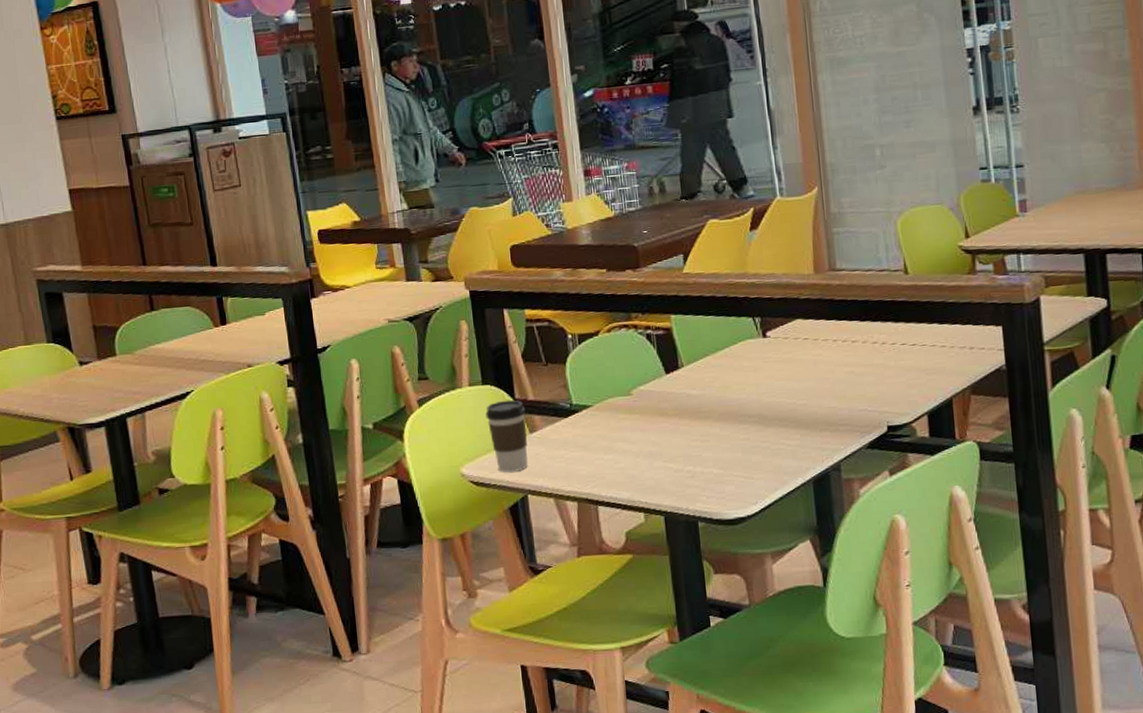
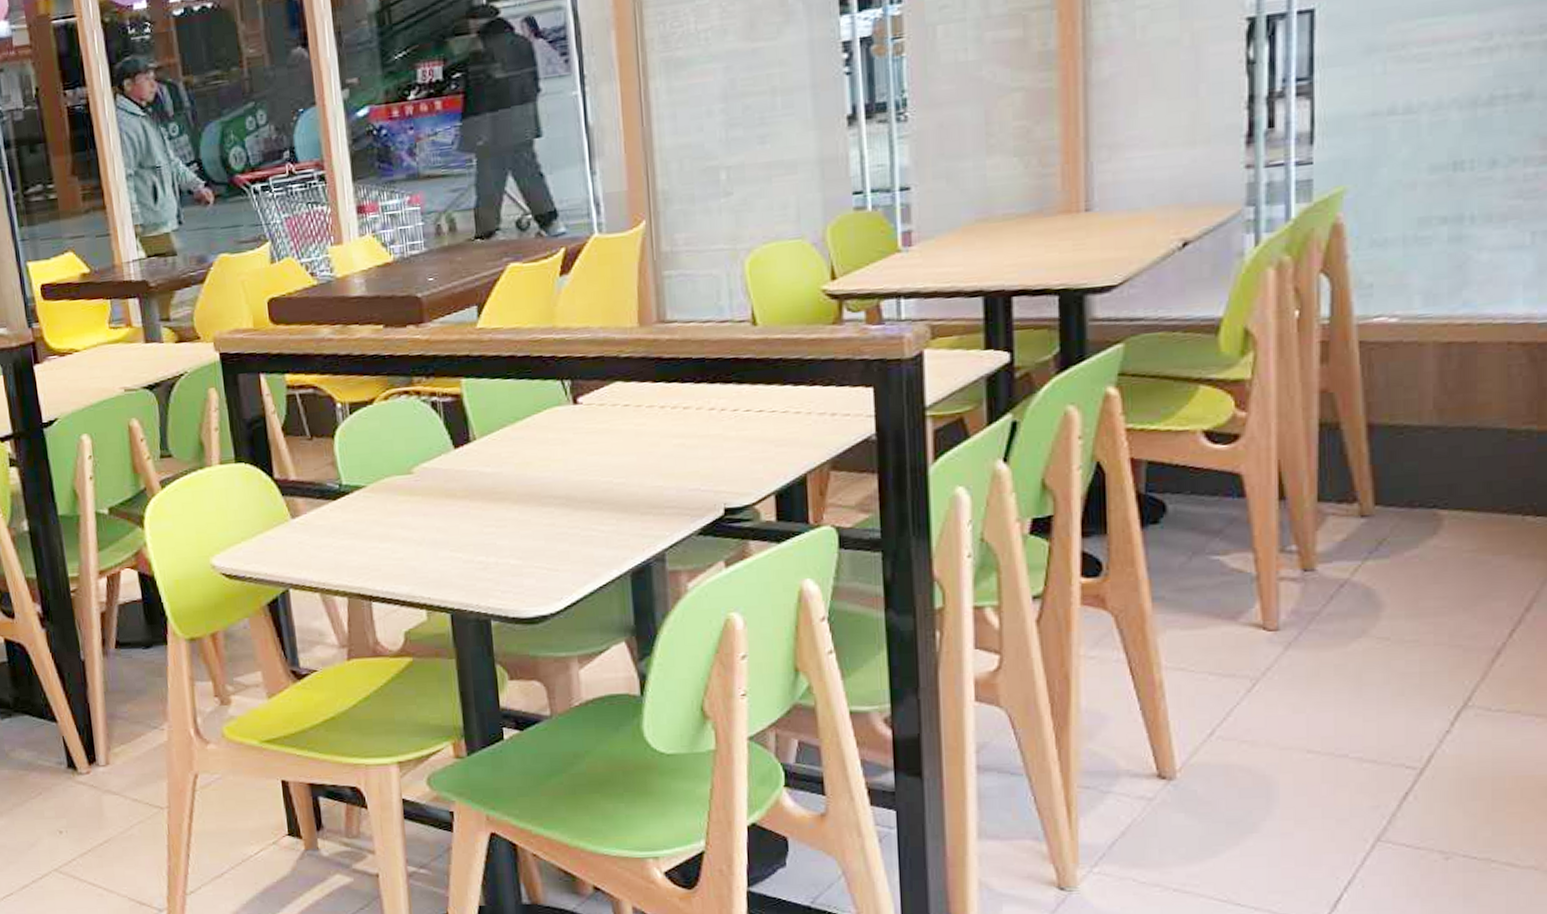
coffee cup: present [485,399,529,472] -> none [239,480,291,564]

